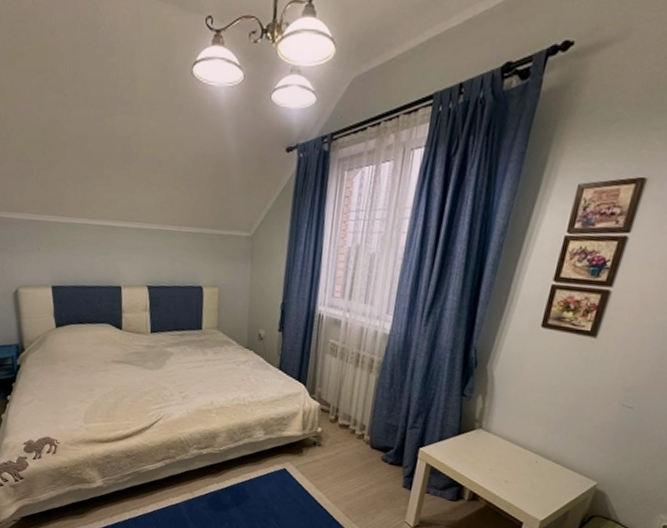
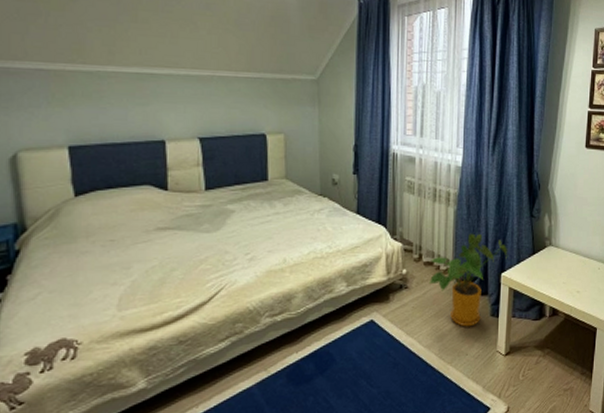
house plant: none [342,403,431,494] -> present [428,233,508,327]

